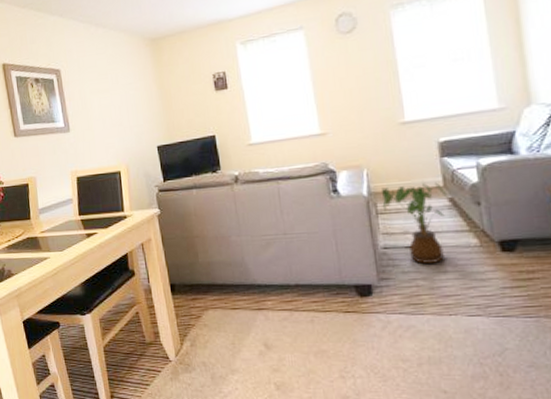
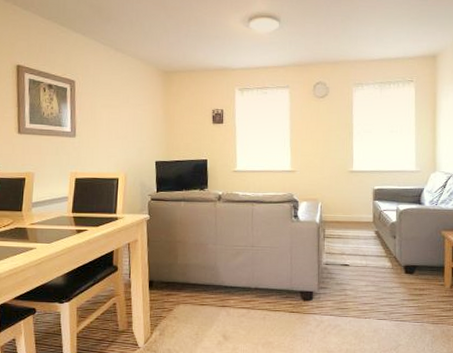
house plant: present [381,182,450,264] -> none [329,218,376,278]

